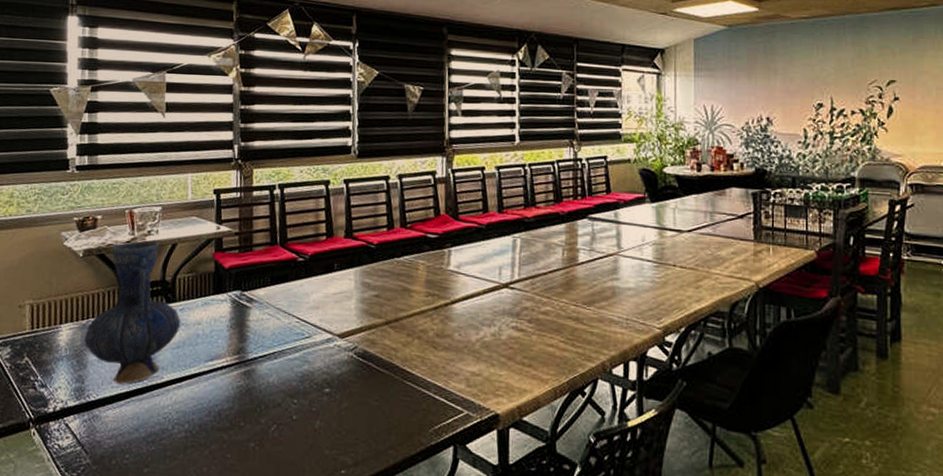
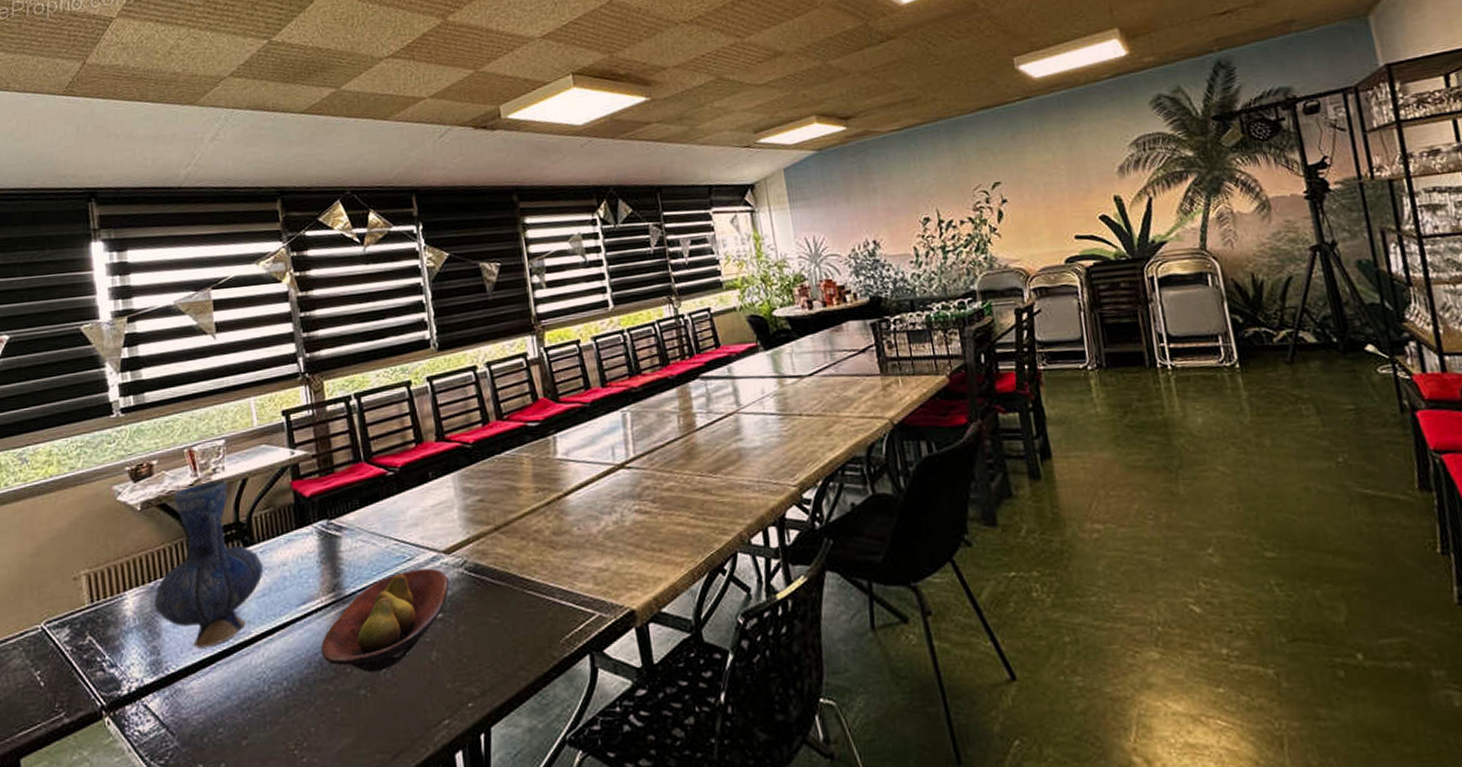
fruit bowl: none [221,346,340,430] -> present [321,568,450,672]

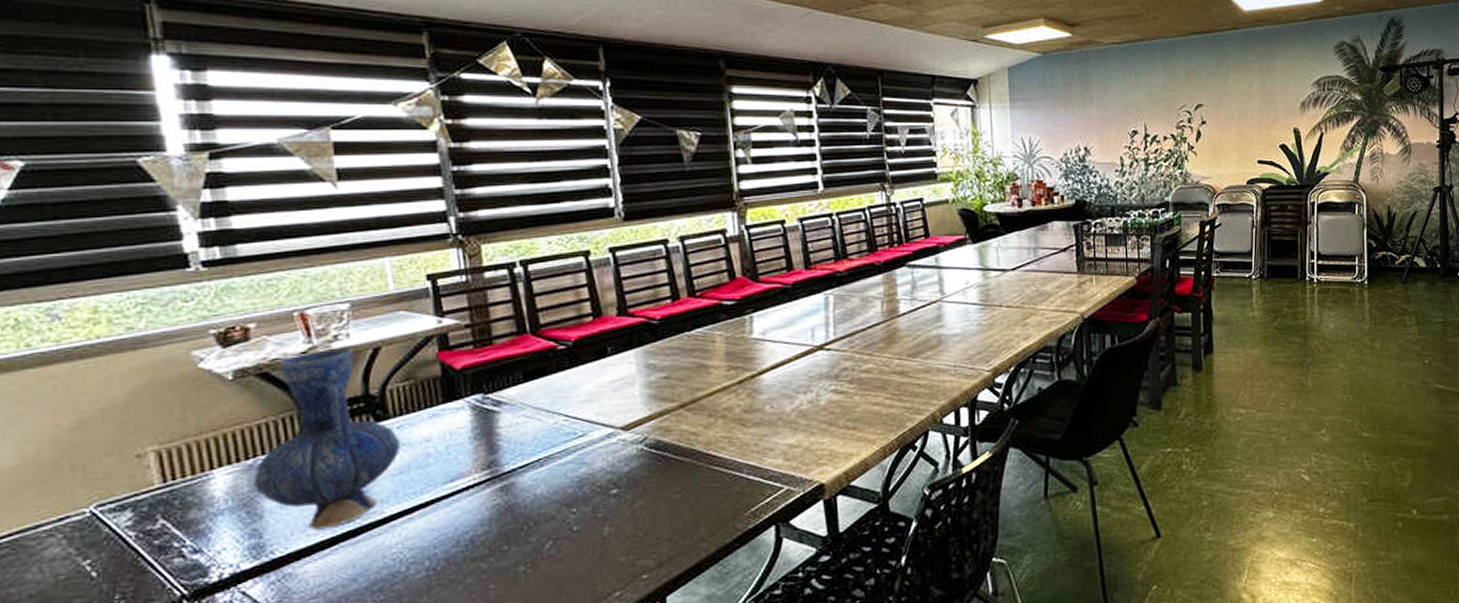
fruit bowl: present [321,568,450,672] -> none [473,444,627,549]

